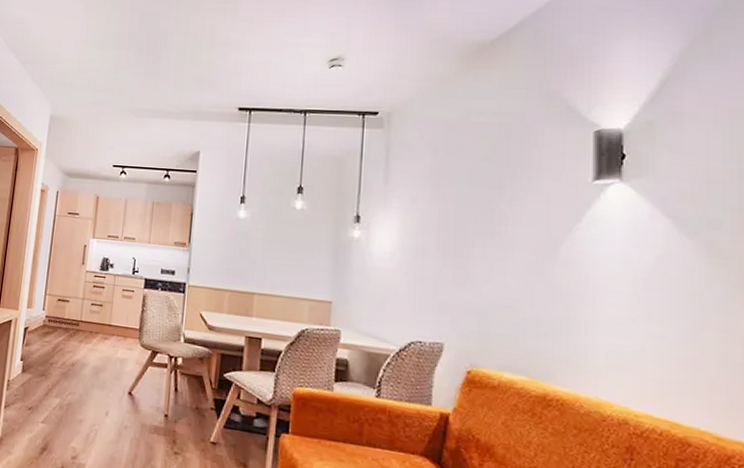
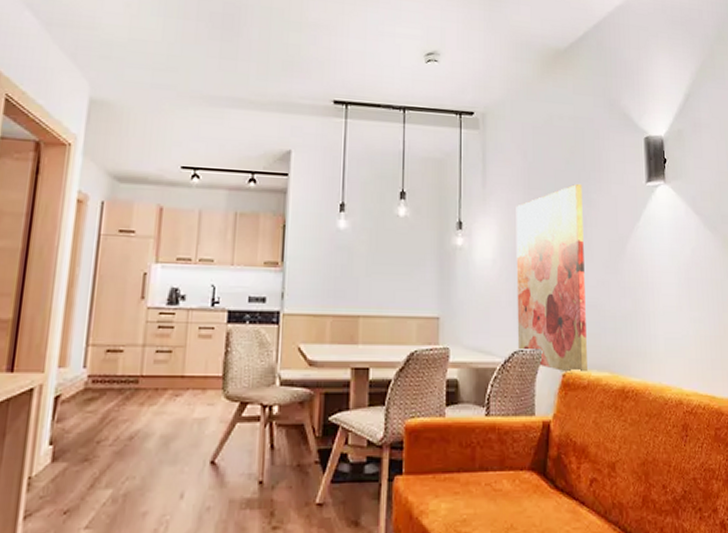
wall art: none [415,181,504,372] -> present [516,183,587,374]

